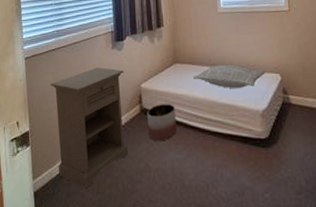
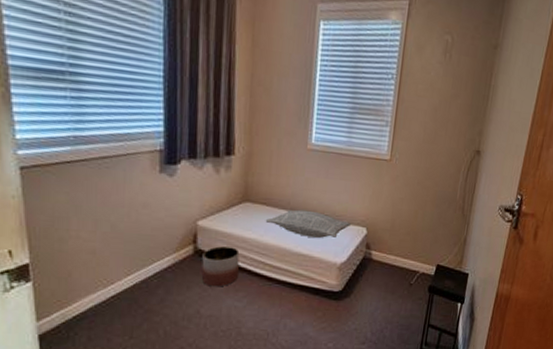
nightstand: present [51,67,129,189] -> none [64,193,175,334]

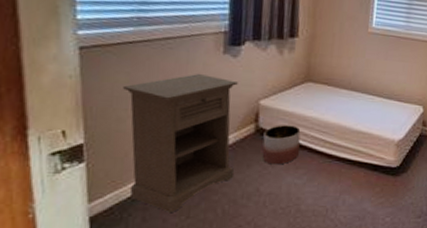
nightstand: none [64,193,175,334] -> present [123,73,238,214]
pillow: present [265,209,352,238] -> none [326,89,409,116]

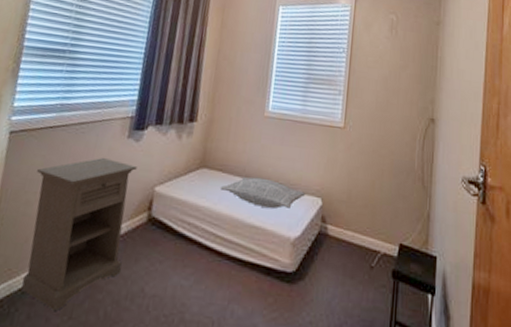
planter: present [262,125,301,165] -> none [151,214,192,261]
pillow: none [326,89,409,116] -> present [220,177,306,209]

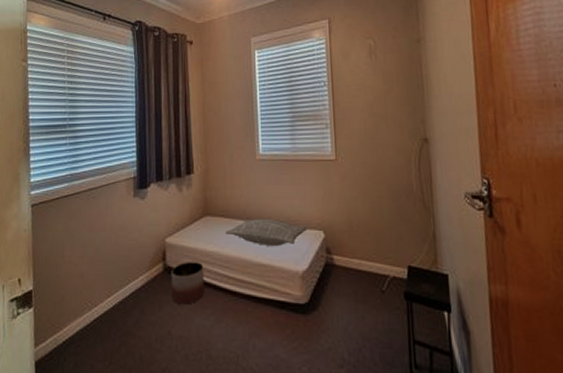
nightstand: present [21,157,137,312] -> none [61,217,148,359]
planter: none [151,214,192,261] -> present [171,262,205,305]

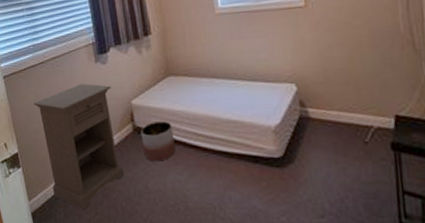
nightstand: none [61,217,148,359] -> present [34,83,125,210]
pillow: present [225,218,308,246] -> none [189,74,278,102]

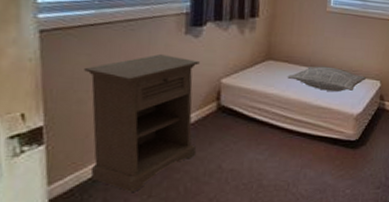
planter: present [140,121,176,162] -> none [224,102,262,141]
pillow: none [189,74,278,102] -> present [287,66,367,91]

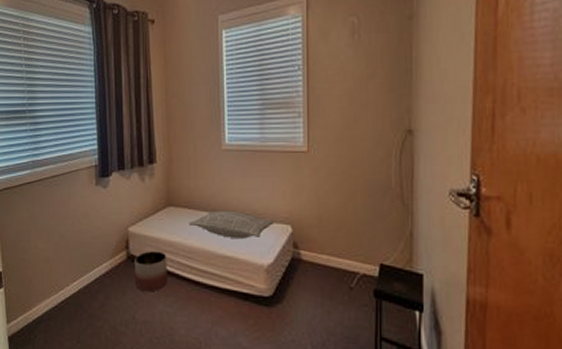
nightstand: present [84,53,200,193] -> none [26,205,113,337]
planter: none [224,102,262,141] -> present [134,251,169,292]

